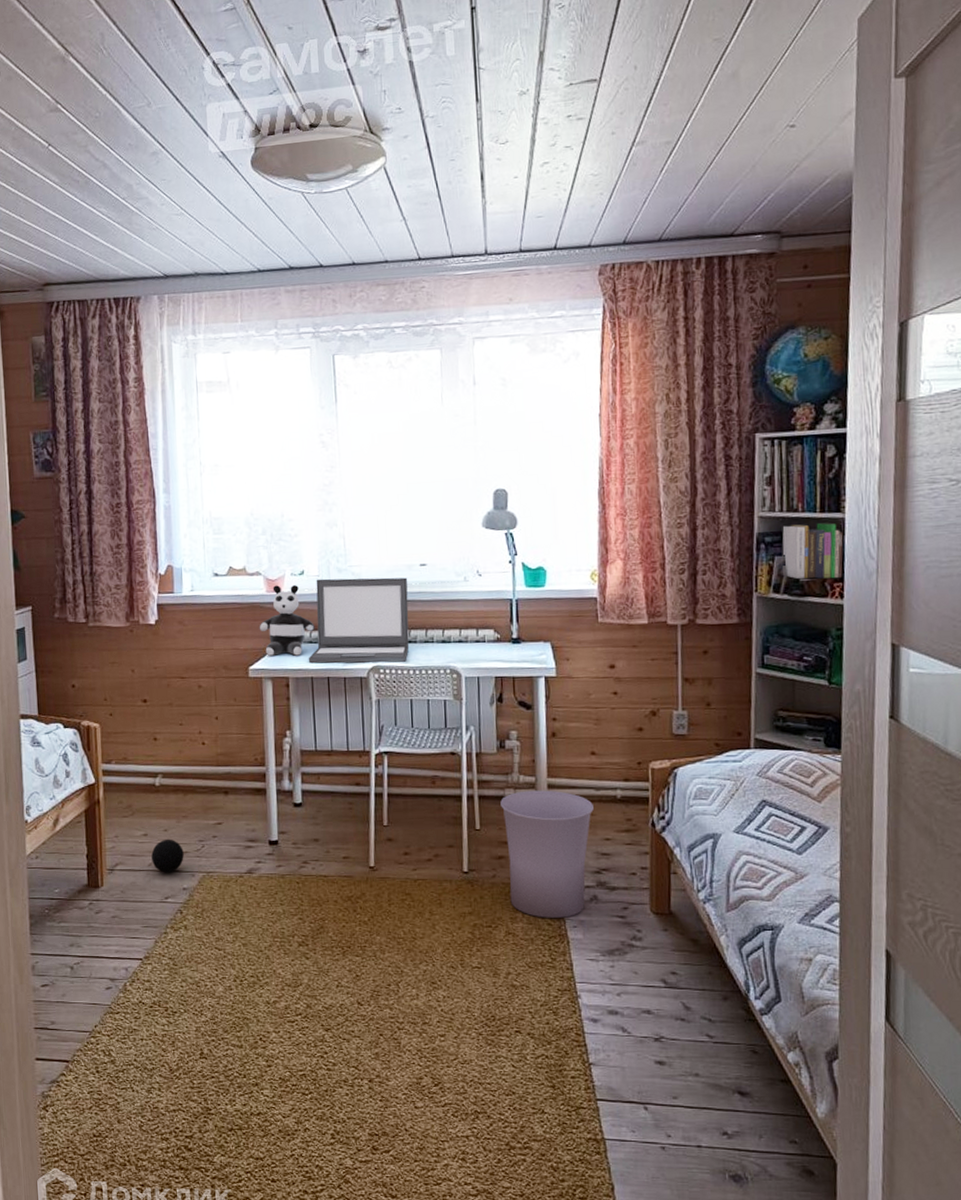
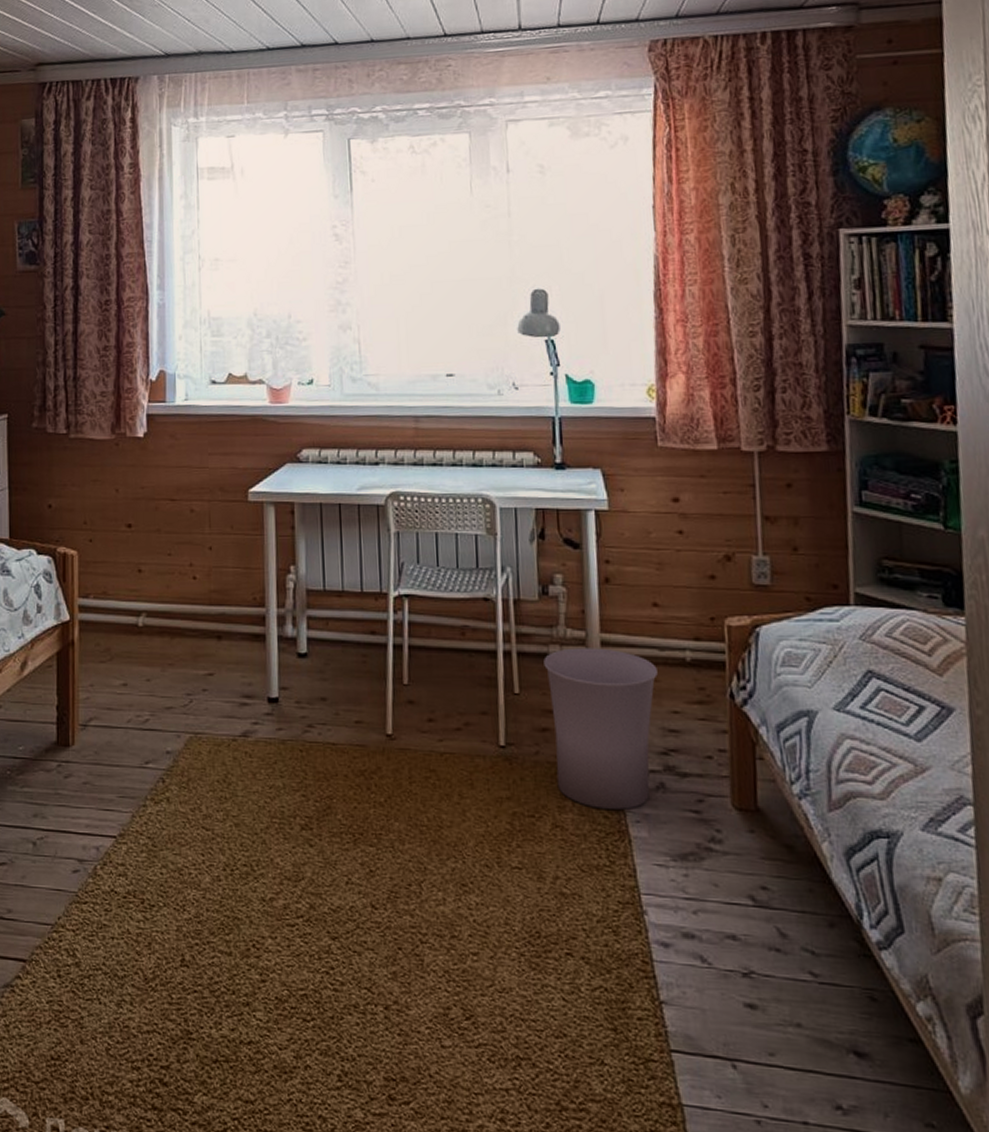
ball: present [151,839,184,873] -> none [131,690,169,732]
stuffed animal: present [259,584,315,656] -> none [261,395,325,478]
laptop: present [308,577,410,664] -> none [316,389,435,489]
books: present [782,523,844,579] -> none [876,334,955,401]

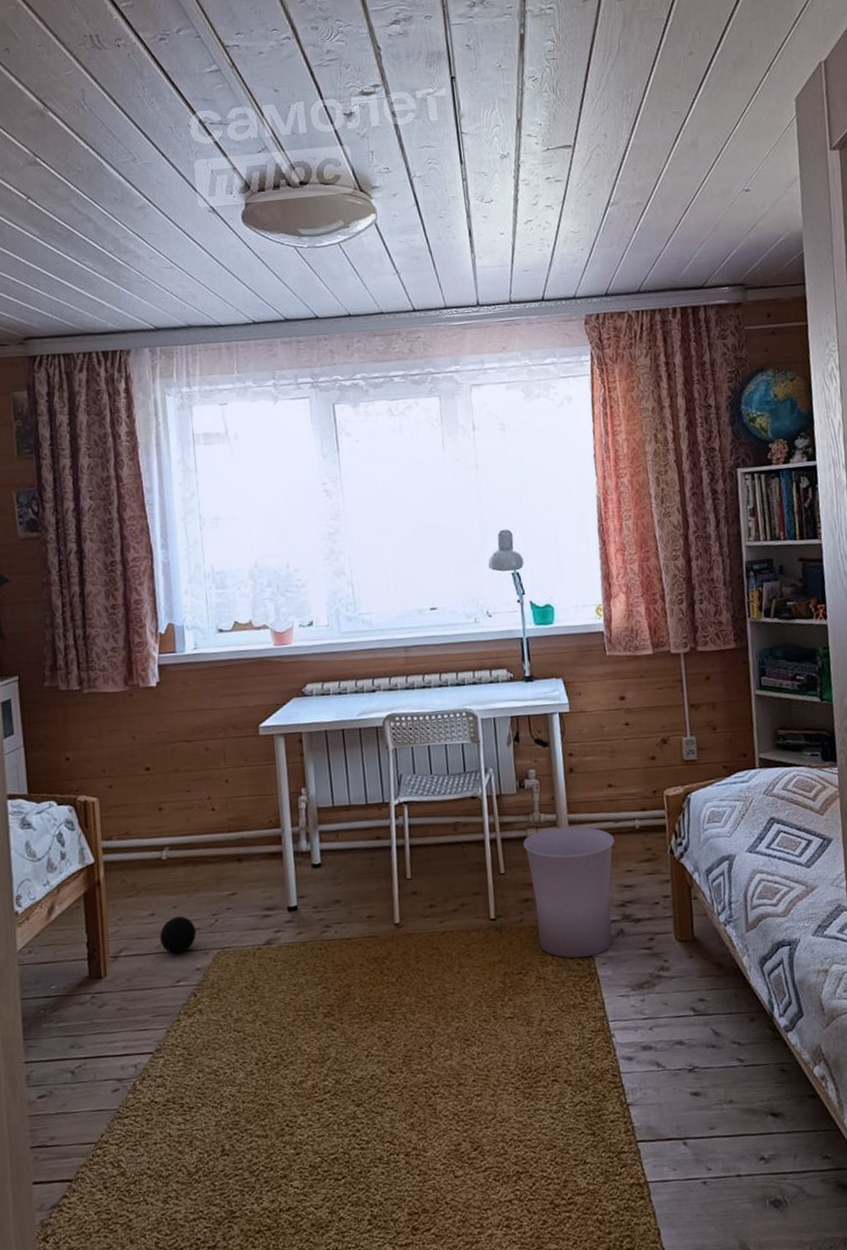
ball: none [131,690,169,732] -> present [160,916,196,954]

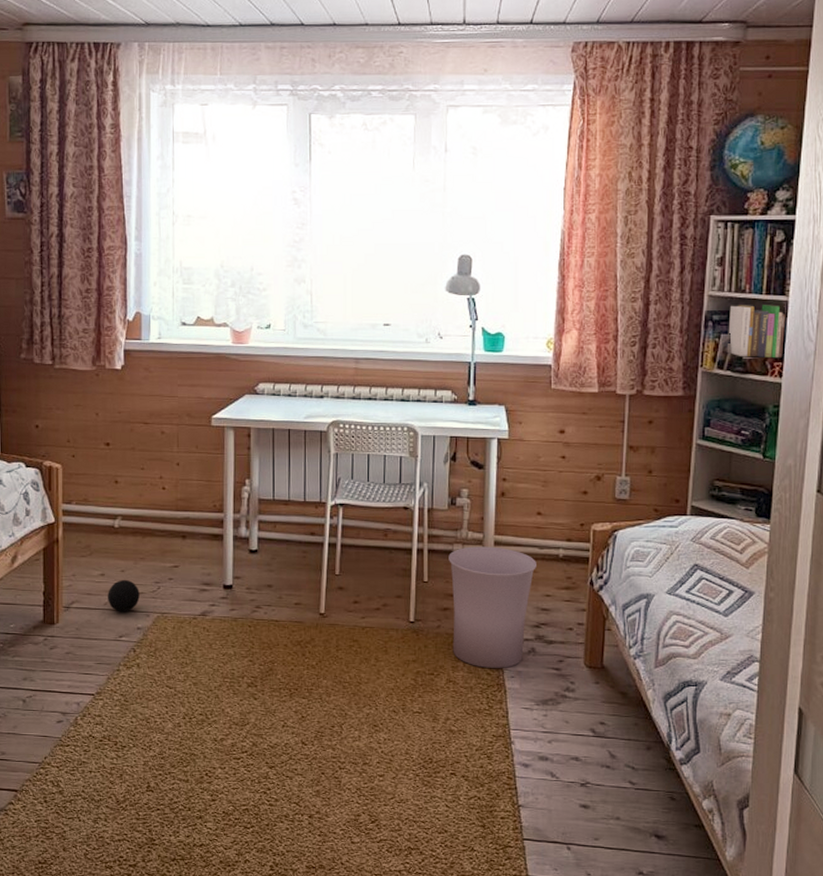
books: none [767,549,825,603] -> present [726,305,786,359]

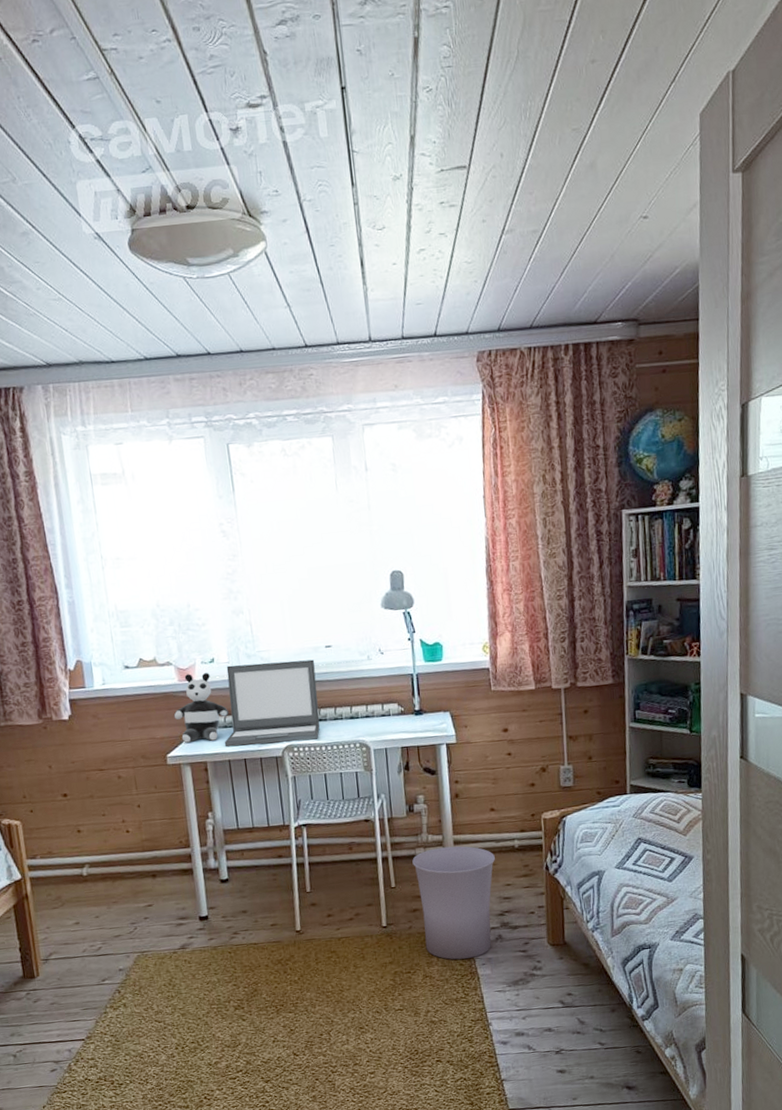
ball: present [108,579,140,612] -> none [84,924,118,957]
stuffed animal: none [224,337,278,407] -> present [173,672,229,743]
laptop: none [270,333,372,419] -> present [224,659,321,747]
books: present [726,305,786,359] -> none [647,589,699,641]

